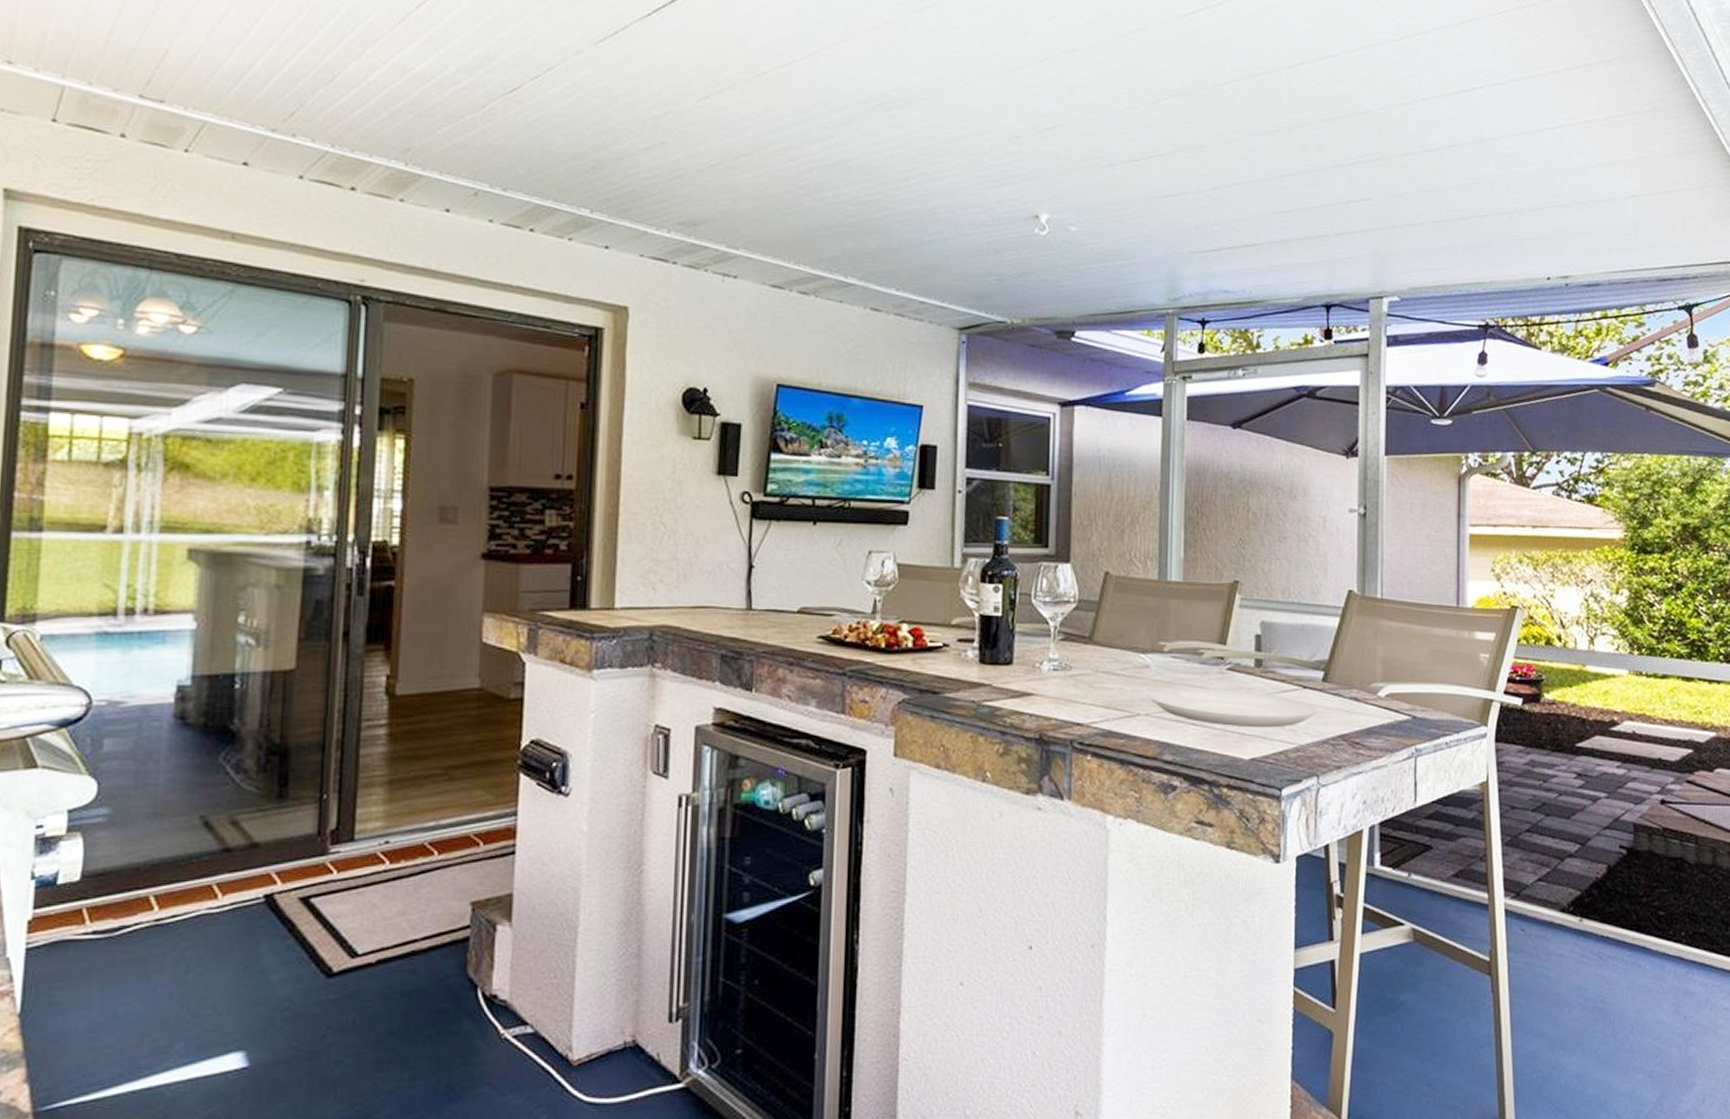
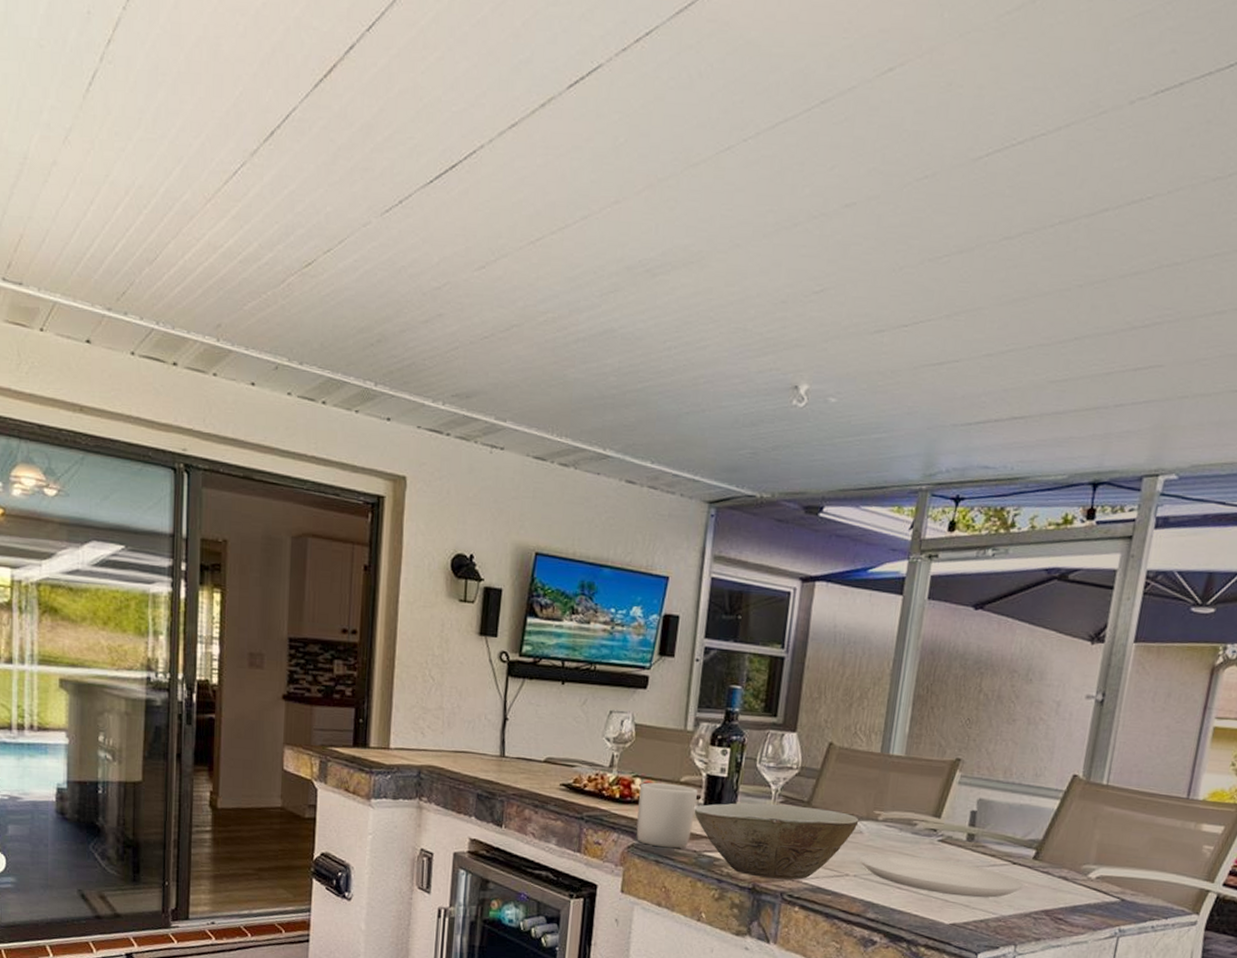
mug: none [906,628,971,701] -> present [636,782,698,848]
bowl: none [969,643,1144,725] -> present [694,802,859,880]

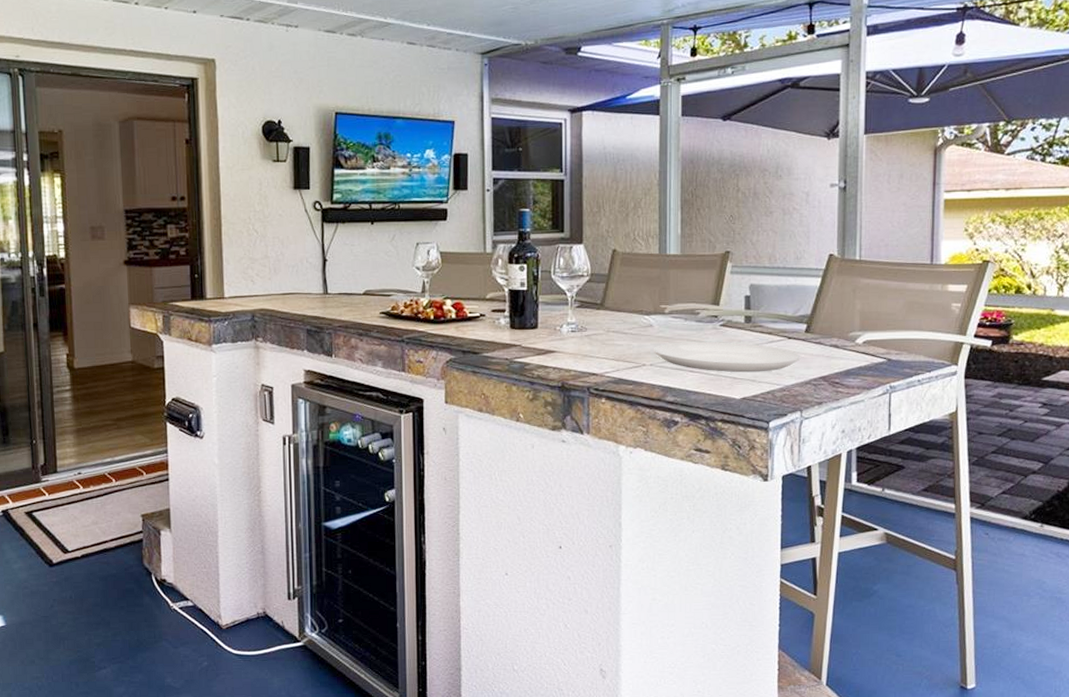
mug: present [636,782,698,848] -> none [450,302,502,359]
bowl: present [694,802,859,880] -> none [501,309,648,376]

